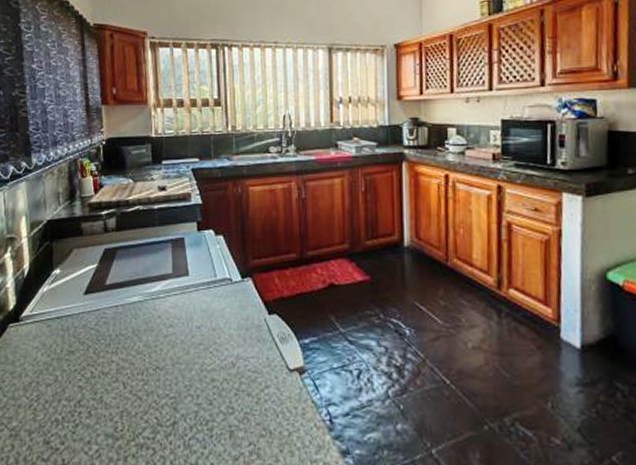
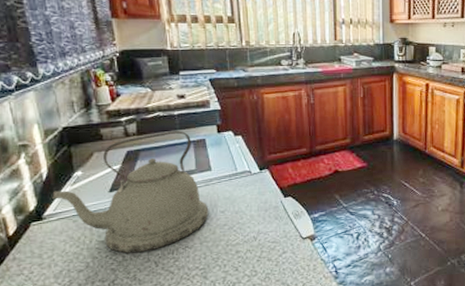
kettle: none [29,228,184,370] -> present [51,131,209,254]

